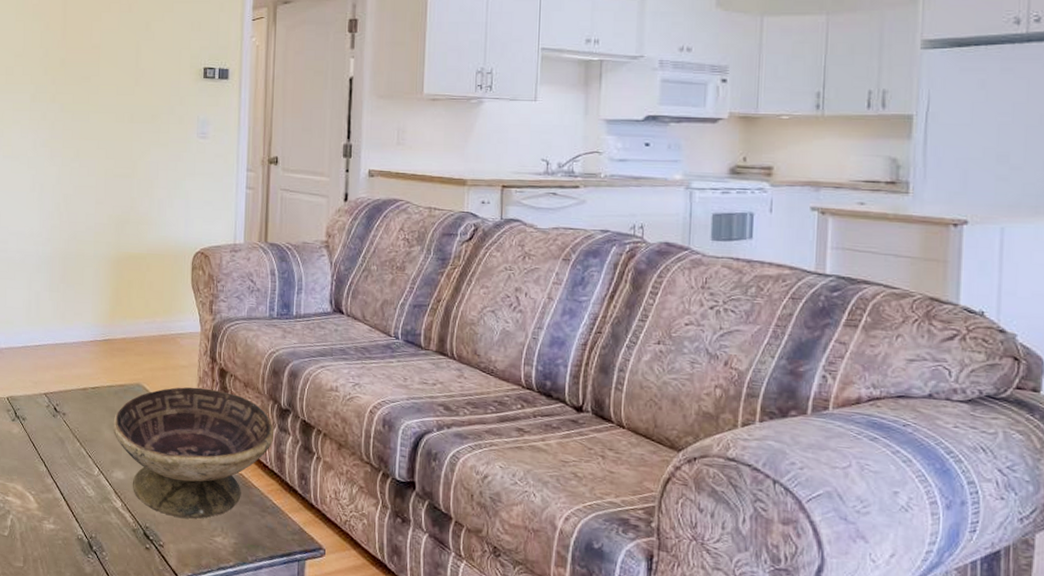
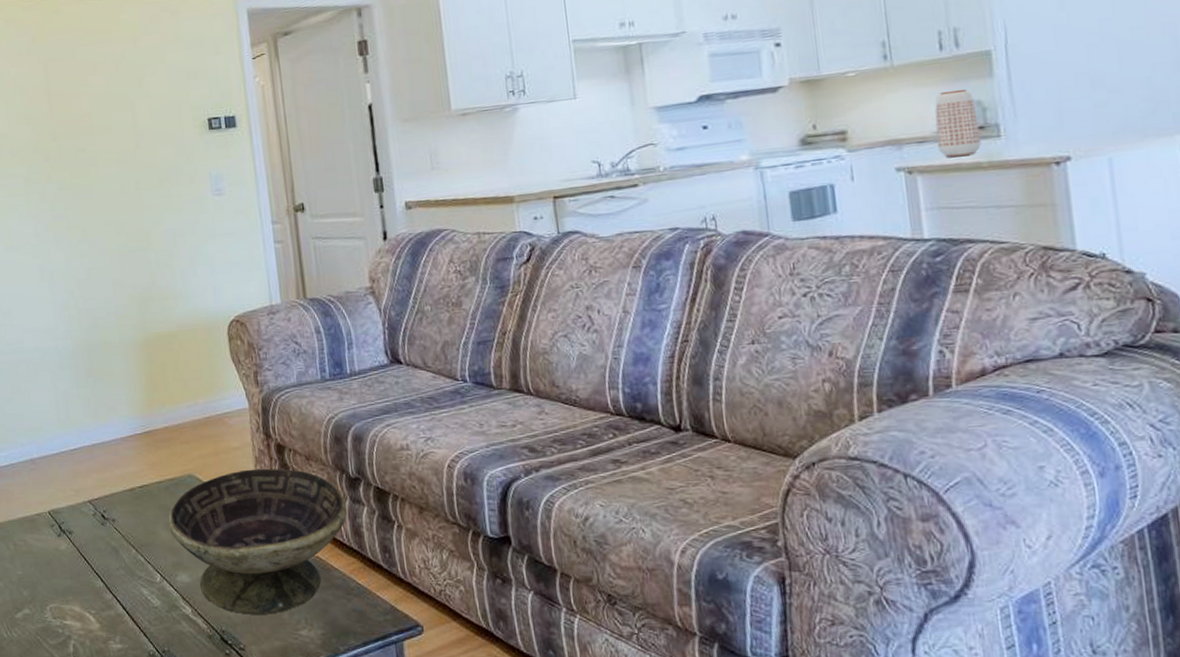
vase: none [852,146,892,207] -> present [935,90,981,158]

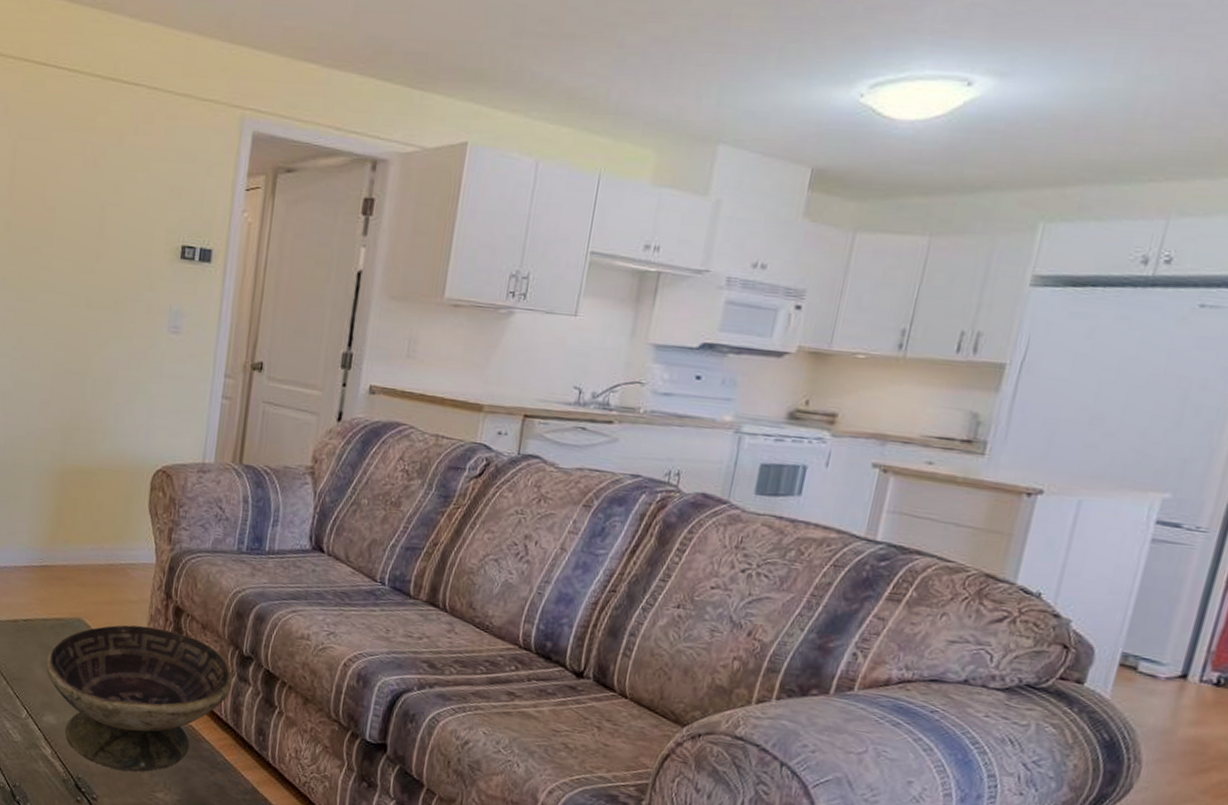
vase: present [935,90,981,158] -> none [920,396,973,468]

